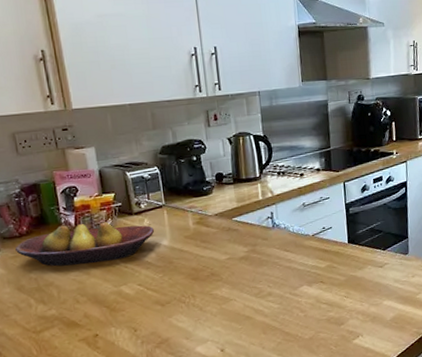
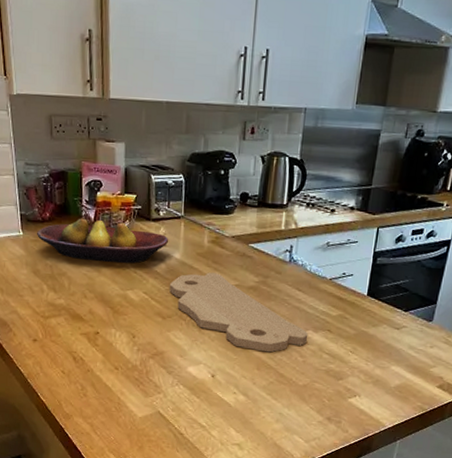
cutting board: none [163,251,305,317] -> present [170,272,309,353]

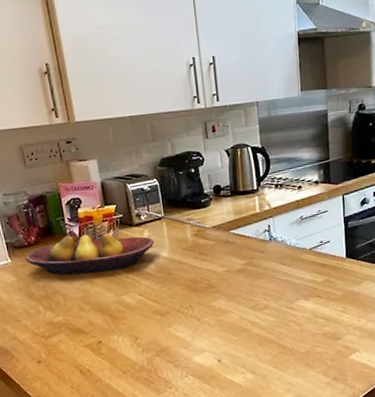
cutting board: present [170,272,309,353] -> none [162,263,301,329]

